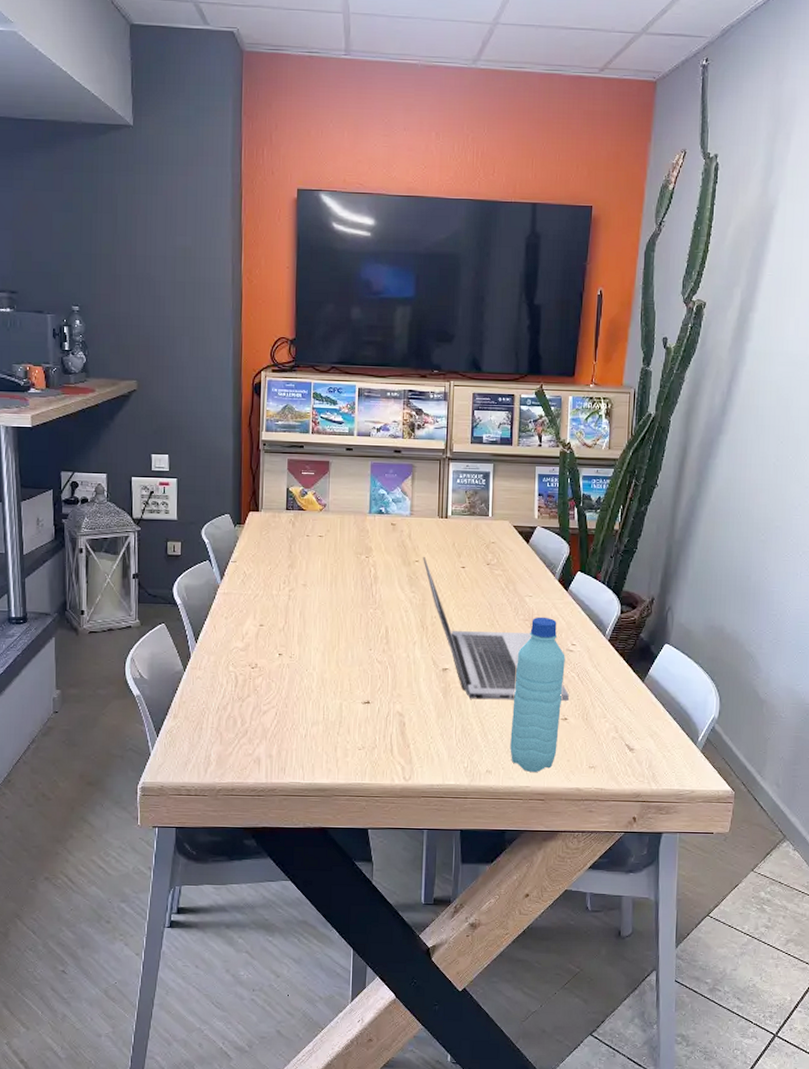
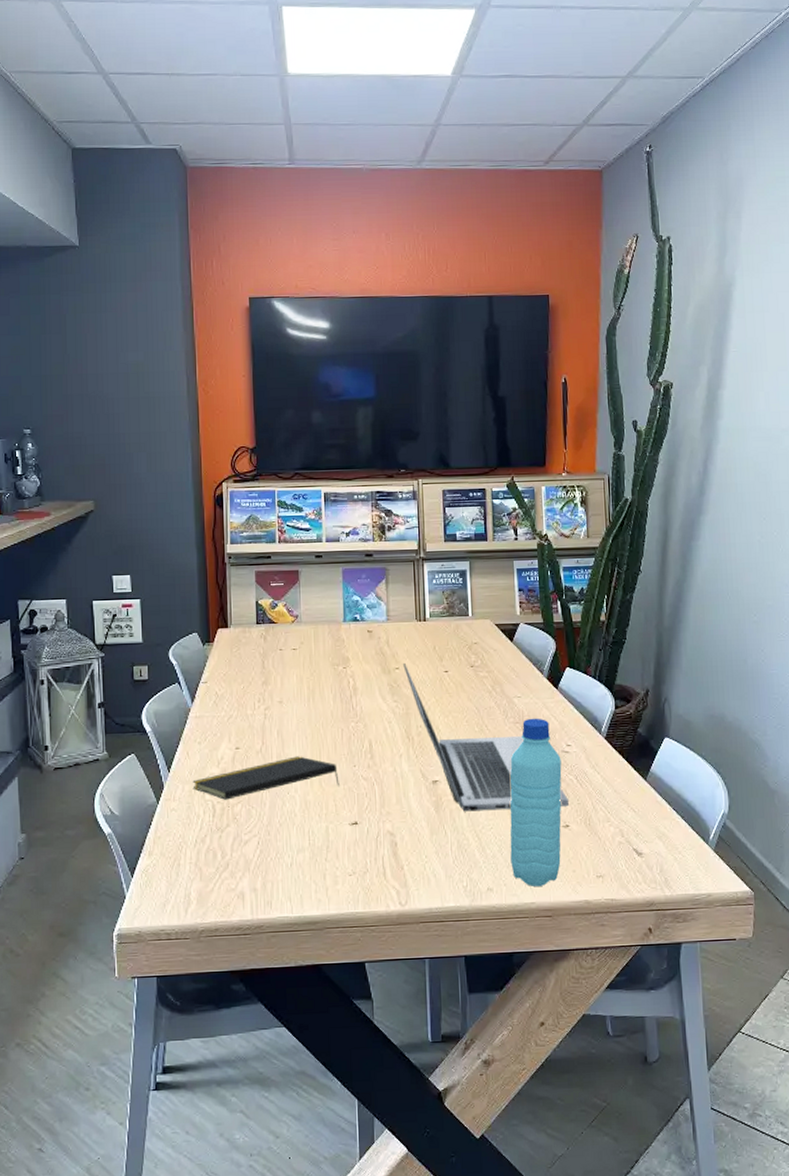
notepad: none [218,637,355,672] -> present [192,756,339,800]

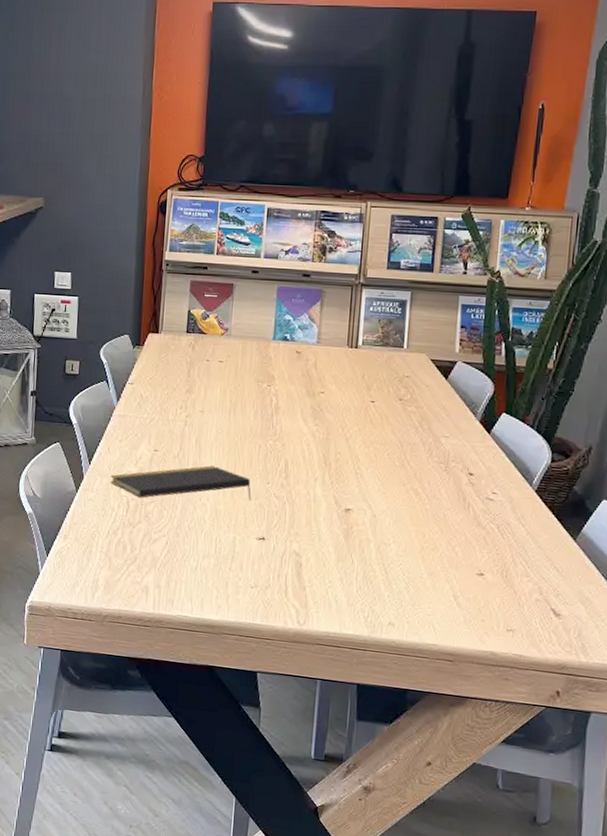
laptop: present [403,664,570,812] -> none [329,388,488,555]
water bottle: present [510,718,562,887] -> none [416,460,484,630]

